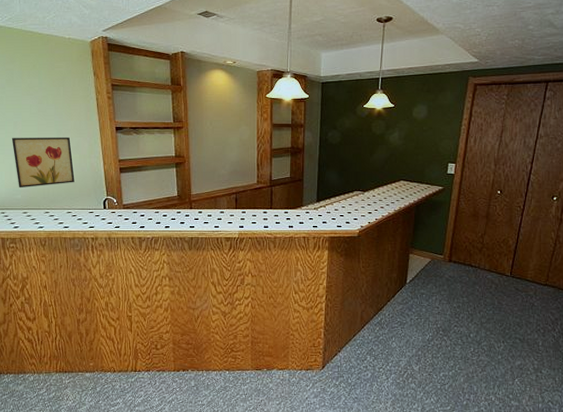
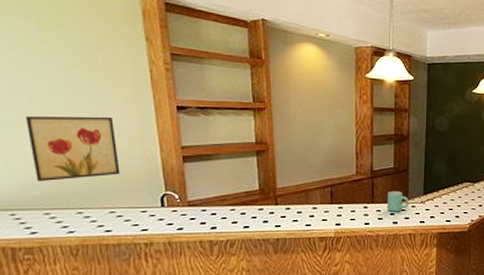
mug: none [283,198,303,217] -> present [387,190,409,212]

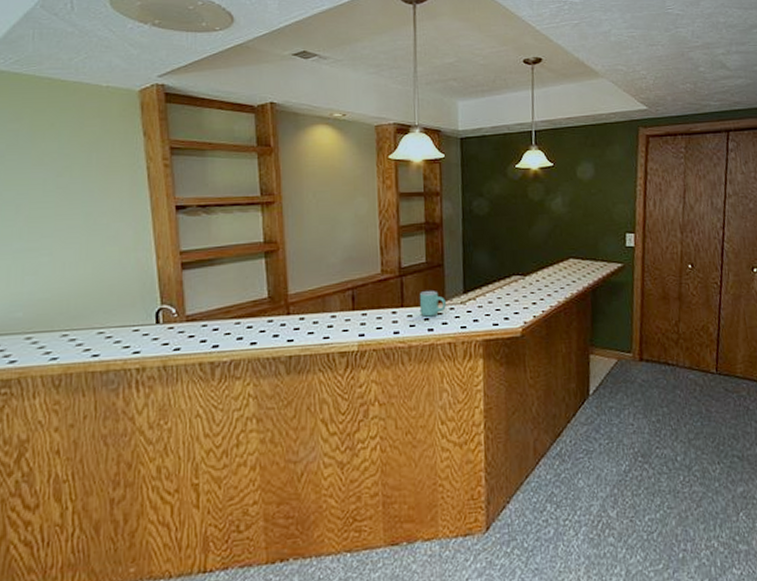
wall art: present [25,116,120,182] -> none [11,222,111,302]

